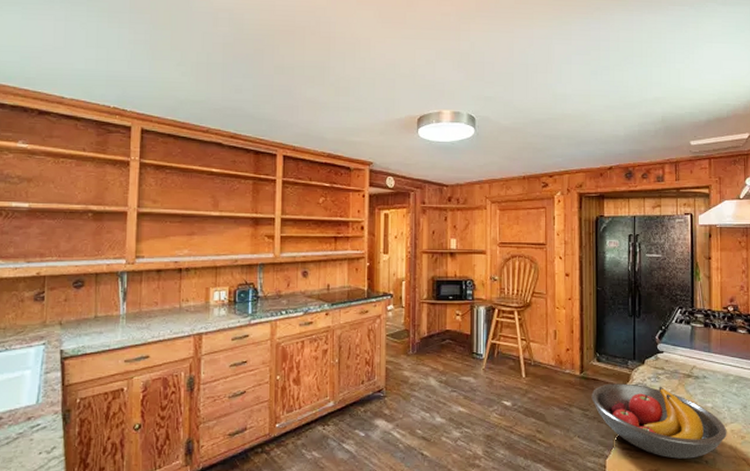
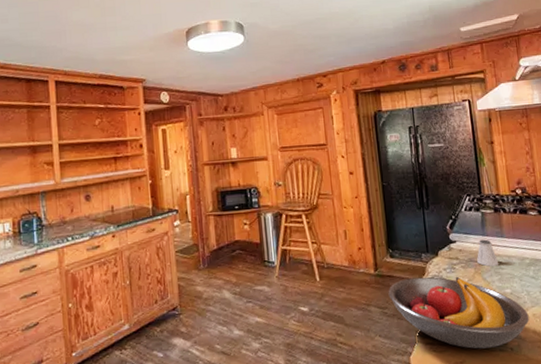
saltshaker: none [681,352,703,379] -> present [476,239,499,267]

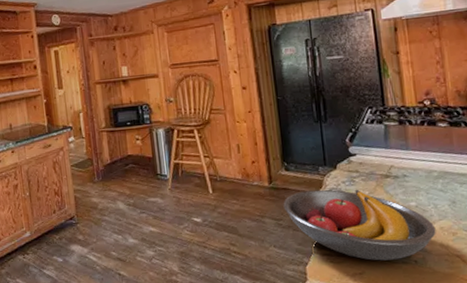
saltshaker: present [476,239,499,267] -> none [378,152,404,180]

